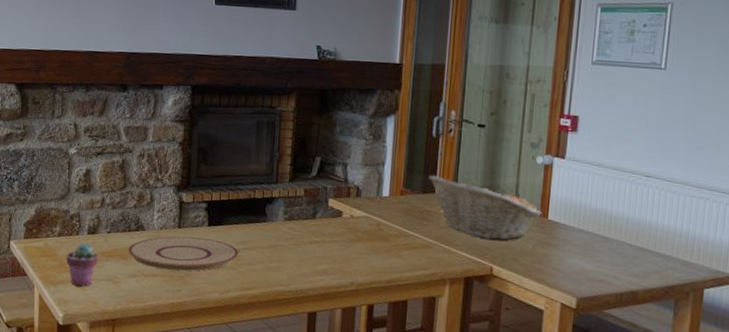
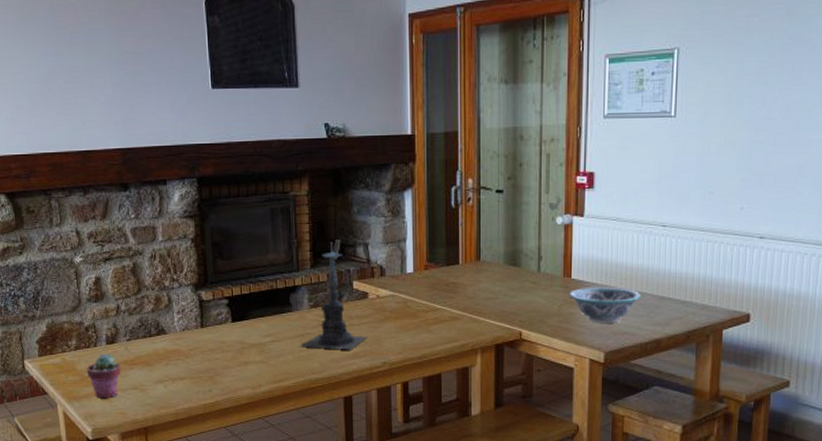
plate: present [128,236,239,271] -> none [151,335,267,371]
candle holder: none [271,159,338,266] -> present [300,242,367,350]
fruit basket: present [428,174,542,240] -> none [451,246,565,304]
bowl: none [544,229,620,270] -> present [569,286,642,323]

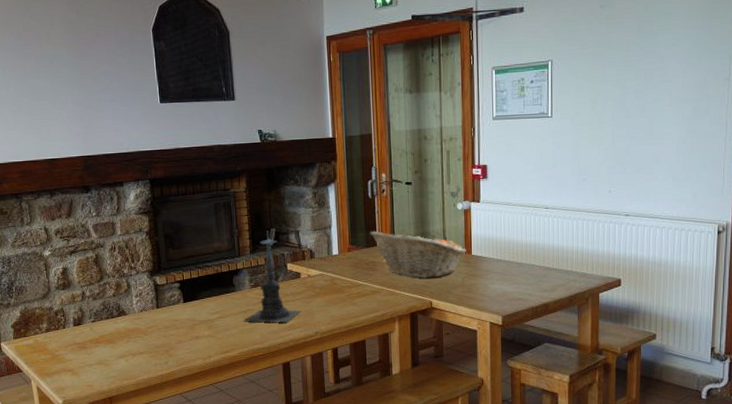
potted succulent: present [86,353,121,399] -> none [56,334,88,374]
fruit basket: none [451,246,565,304] -> present [370,230,466,278]
bowl: present [569,286,642,323] -> none [470,260,531,292]

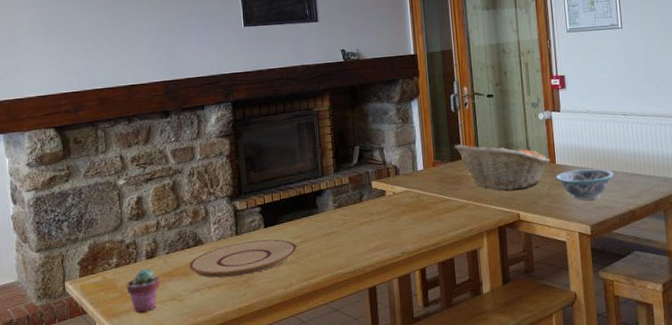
potted succulent: none [56,334,88,374] -> present [126,268,160,313]
plate: none [114,314,215,346] -> present [189,239,297,278]
candle holder: present [243,231,301,323] -> none [327,149,387,245]
bowl: none [470,260,531,292] -> present [555,168,615,201]

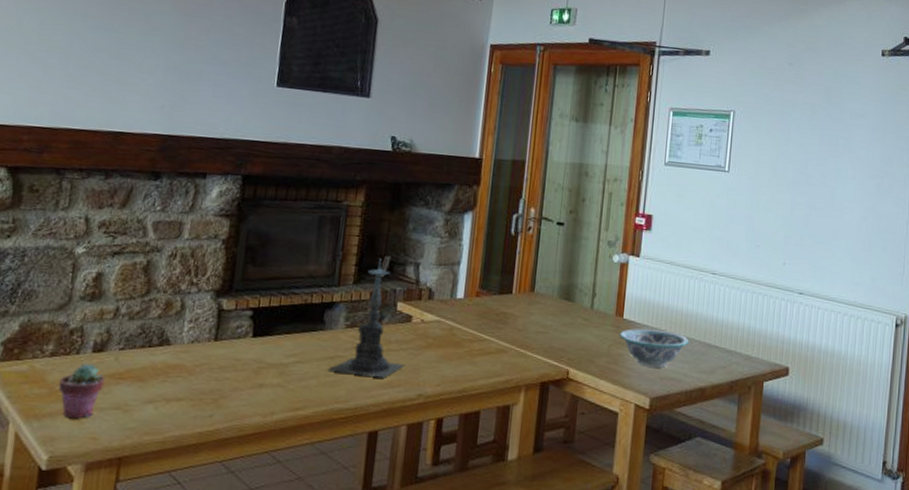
plate: present [189,239,297,278] -> none [146,350,289,392]
candle holder: none [327,149,387,245] -> present [327,258,405,378]
fruit basket: present [454,143,550,190] -> none [506,274,617,341]

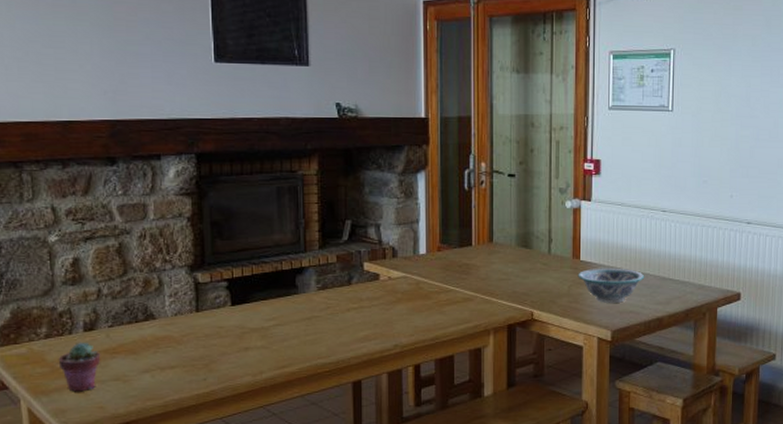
candle holder: present [327,258,405,378] -> none [306,223,378,333]

